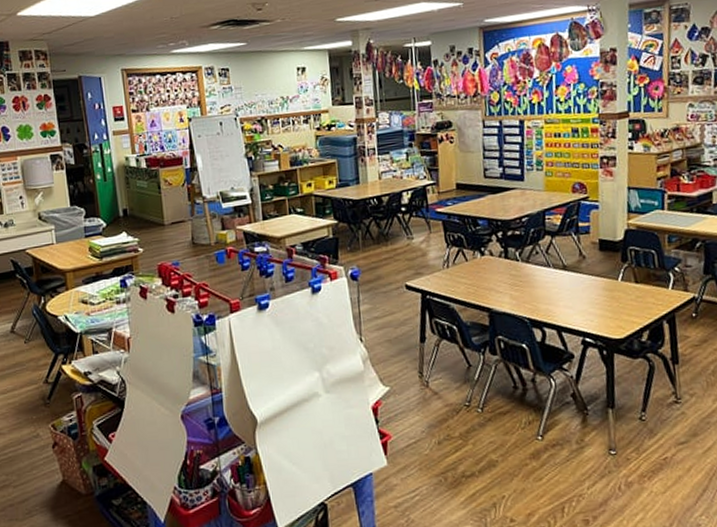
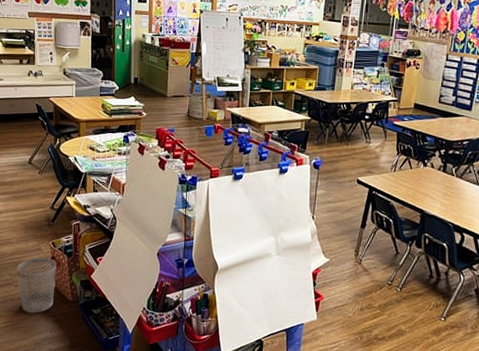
wastebasket: none [13,445,63,519] -> present [17,257,57,314]

